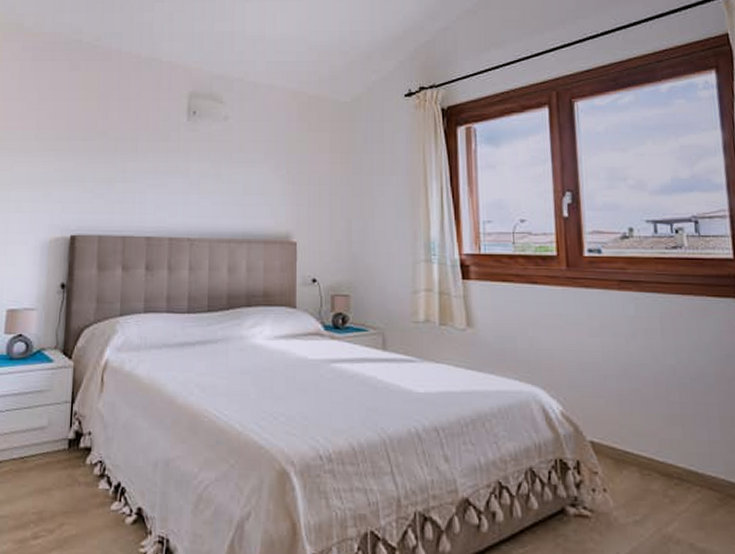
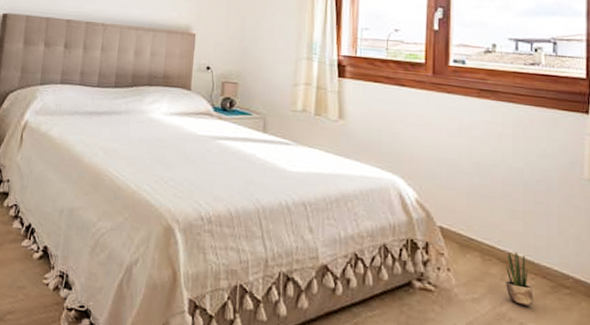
potted plant: none [668,463,701,523] -> present [506,252,533,306]

